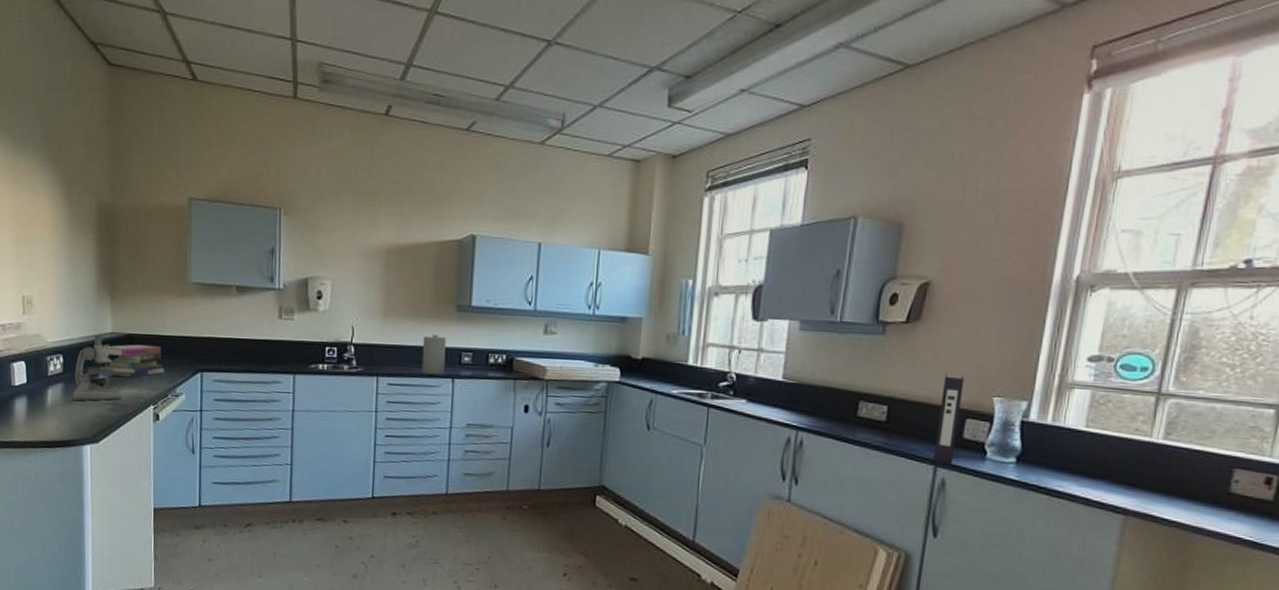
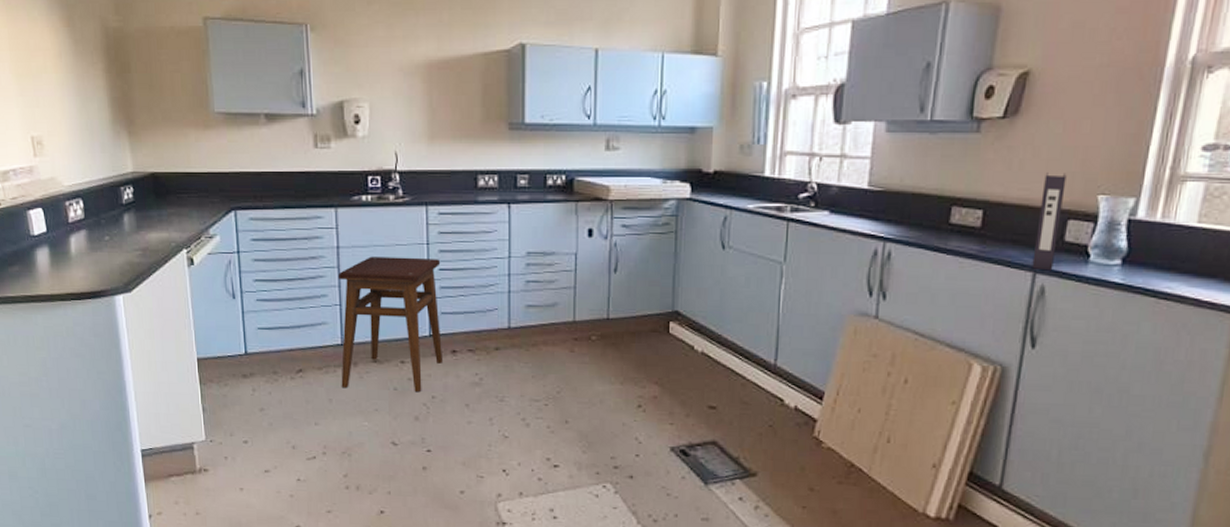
microscope: present [73,335,120,402] -> none [97,176,150,249]
books: present [100,344,165,377] -> none [124,183,195,219]
stool: none [286,421,387,551] -> present [337,256,444,393]
paper towel holder: present [421,335,447,375] -> none [474,157,500,201]

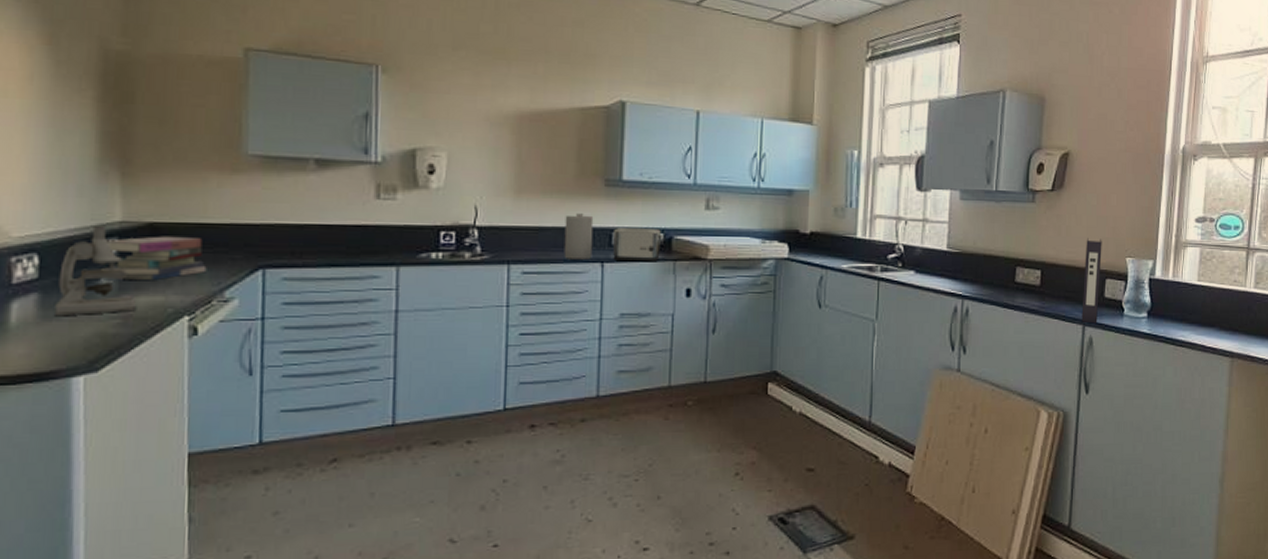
microscope: none [97,176,150,249] -> present [55,226,136,317]
books: none [124,183,195,219] -> present [102,236,207,280]
stool: present [337,256,444,393] -> none [388,321,522,479]
paper towel holder: none [474,157,500,201] -> present [564,213,594,260]
toaster: none [519,170,566,203] -> present [613,228,664,262]

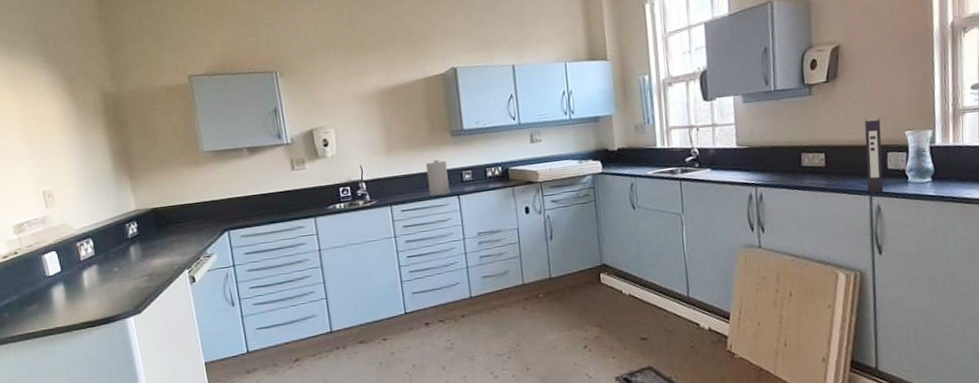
microscope: present [55,226,136,317] -> none [106,214,155,279]
books: present [102,236,207,280] -> none [130,215,193,250]
toaster: present [613,228,664,262] -> none [463,164,502,193]

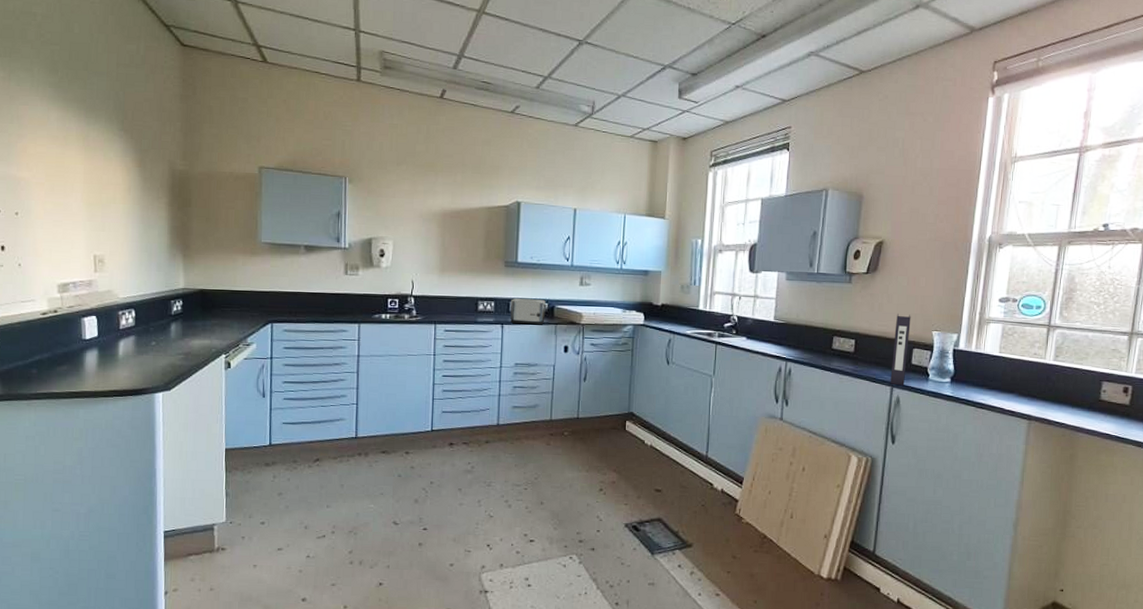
paper towel holder: present [425,160,451,196] -> none [474,287,496,322]
toaster: none [463,164,502,193] -> present [510,299,548,325]

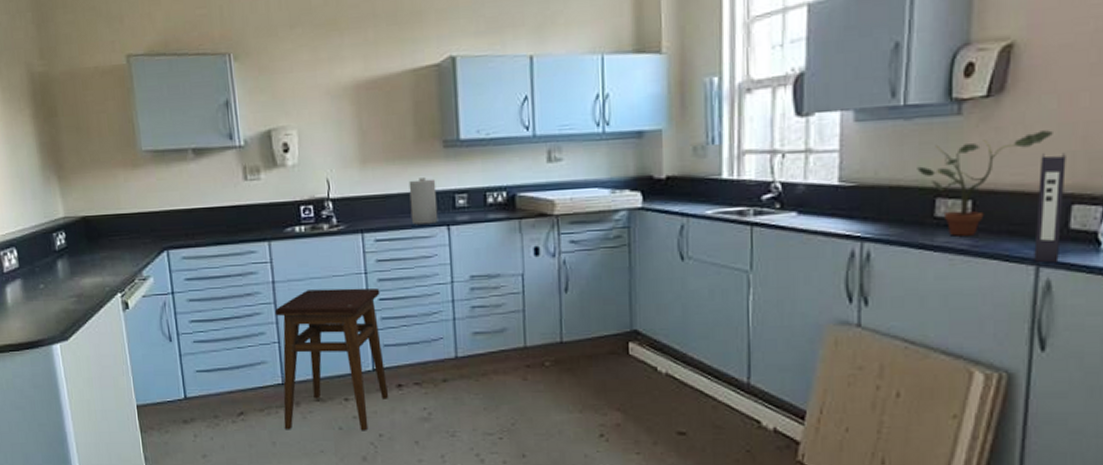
stool: none [352,364,444,479] -> present [274,288,389,431]
paper towel holder: none [474,287,496,322] -> present [409,177,438,225]
toaster: present [510,299,548,325] -> none [457,187,507,224]
potted plant: none [823,299,904,363] -> present [917,130,1053,236]

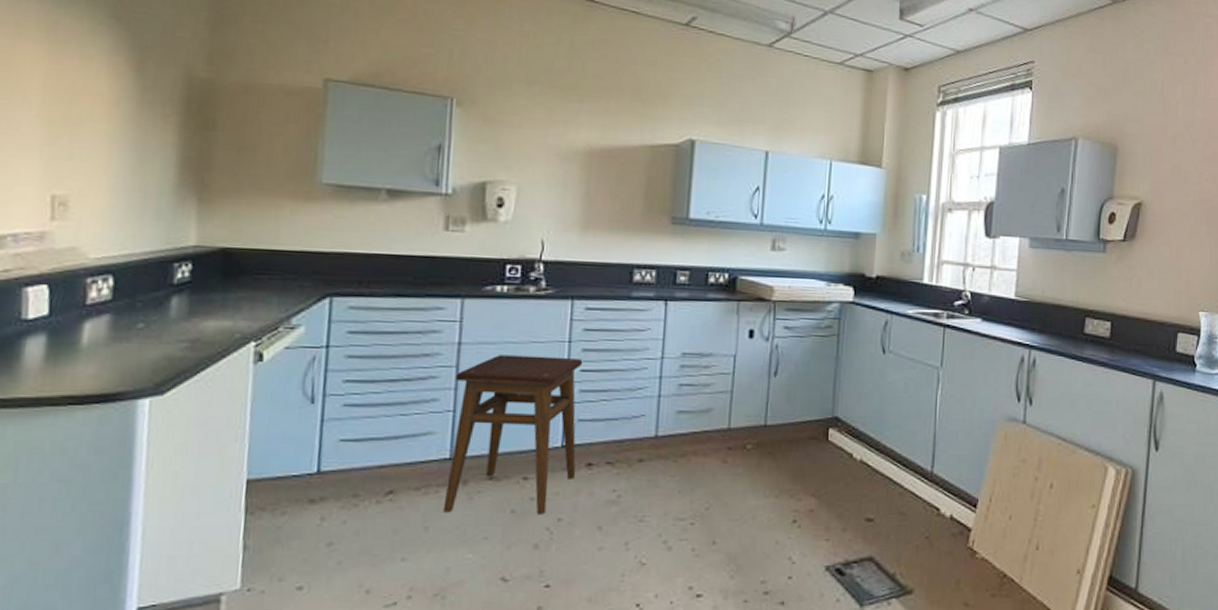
paper towel holder: present [409,177,438,225] -> none [628,250,659,297]
potted plant: present [917,130,1053,236] -> none [1073,272,1166,351]
binder: present [1034,152,1066,264] -> none [1152,290,1175,379]

